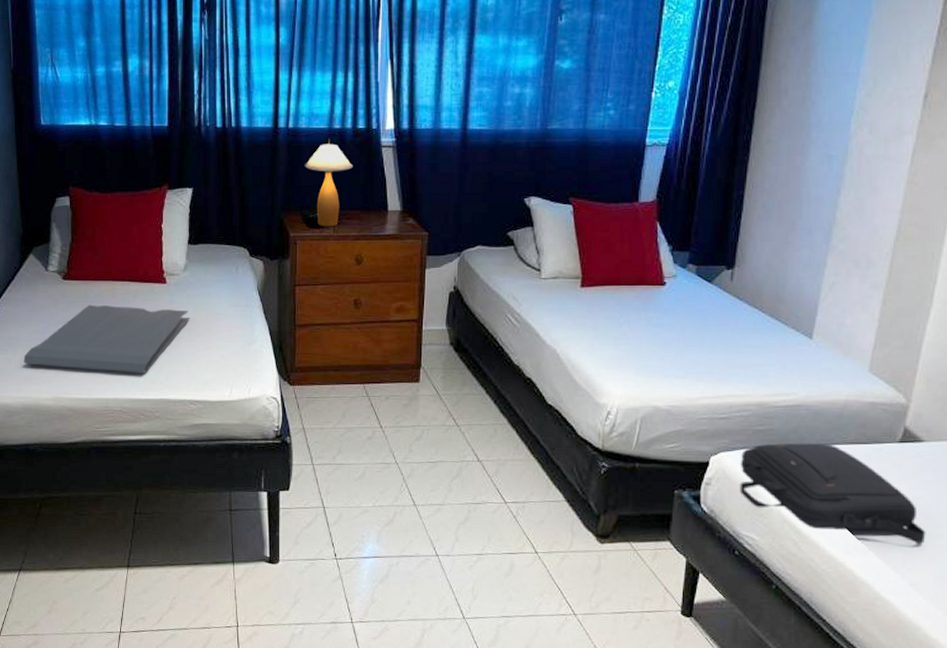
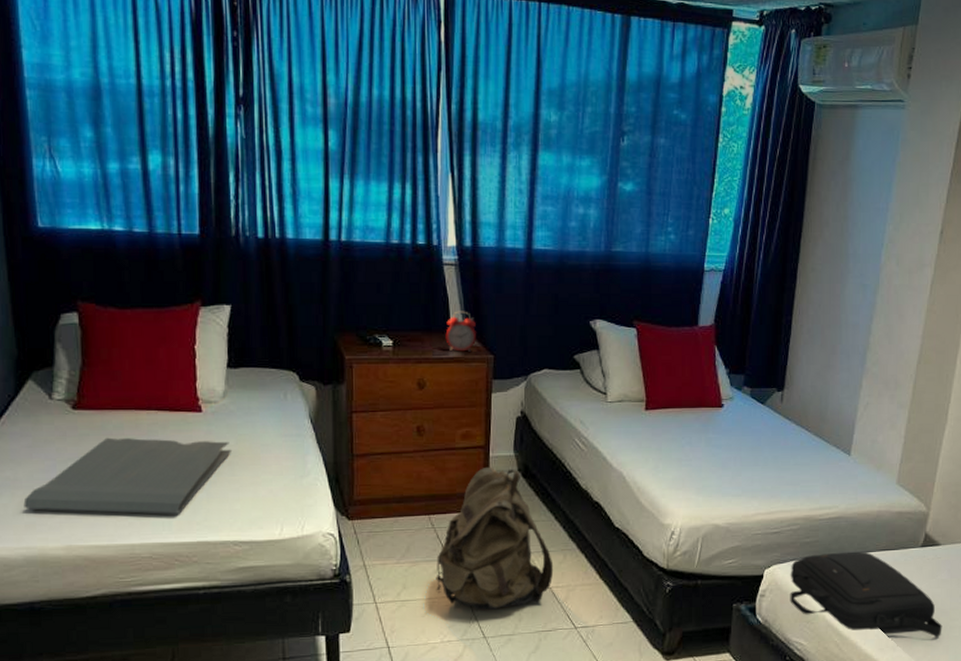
table lamp: present [305,139,353,227] -> none [360,254,413,349]
backpack: none [369,339,484,479] -> present [436,466,554,610]
alarm clock: none [382,190,411,229] -> present [445,311,476,352]

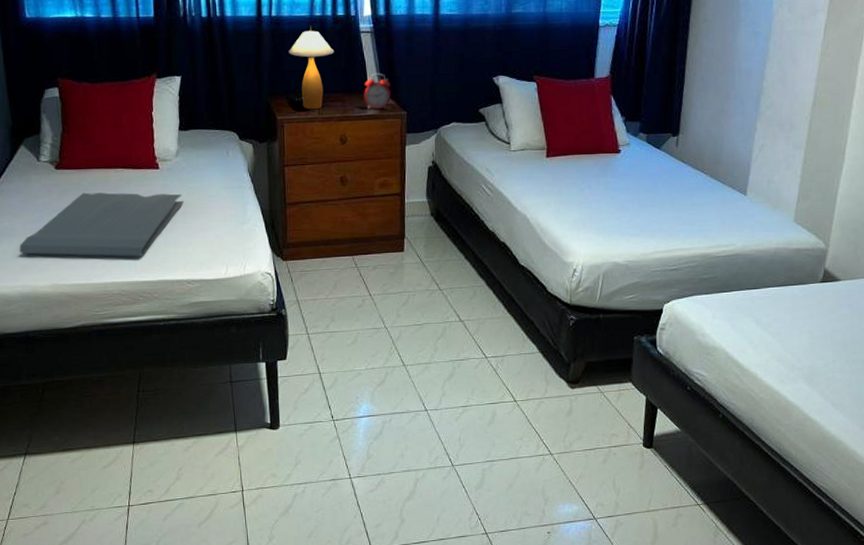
table lamp: none [360,254,413,349] -> present [289,26,335,110]
backpack: present [436,466,554,610] -> none [360,212,465,341]
laptop bag: present [790,551,942,637] -> none [689,287,844,369]

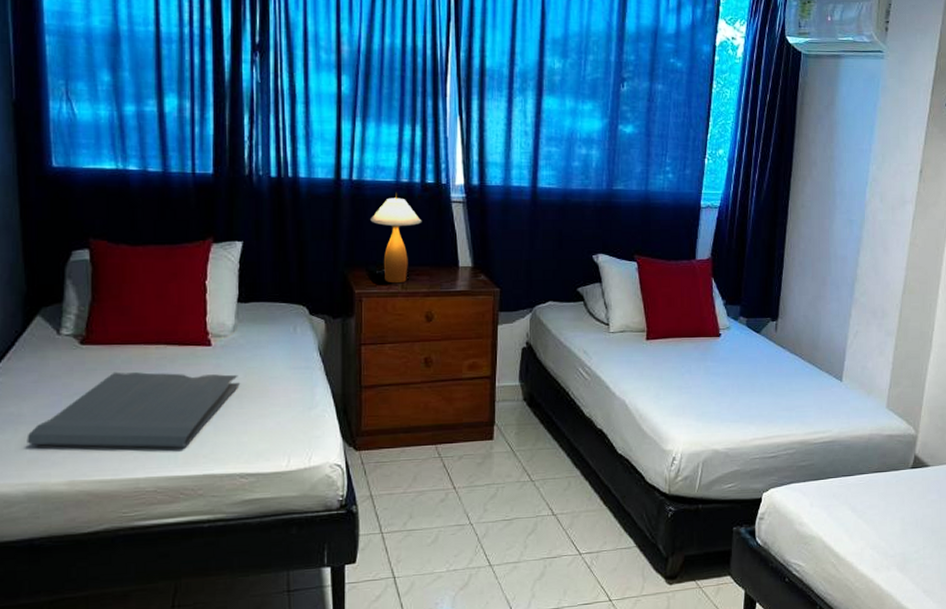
alarm clock: present [363,73,391,110] -> none [453,246,483,285]

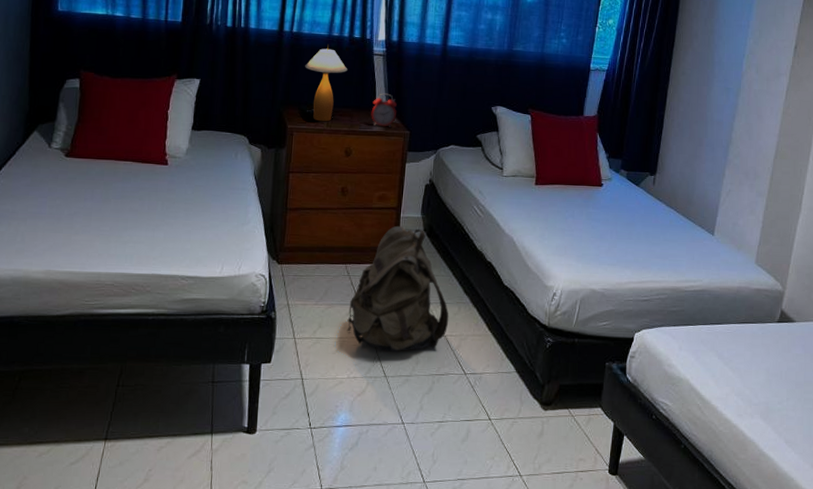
towel: present [27,372,241,448] -> none [16,181,189,249]
backpack: none [442,396,558,538] -> present [347,225,449,352]
alarm clock: none [453,246,483,285] -> present [371,93,397,127]

